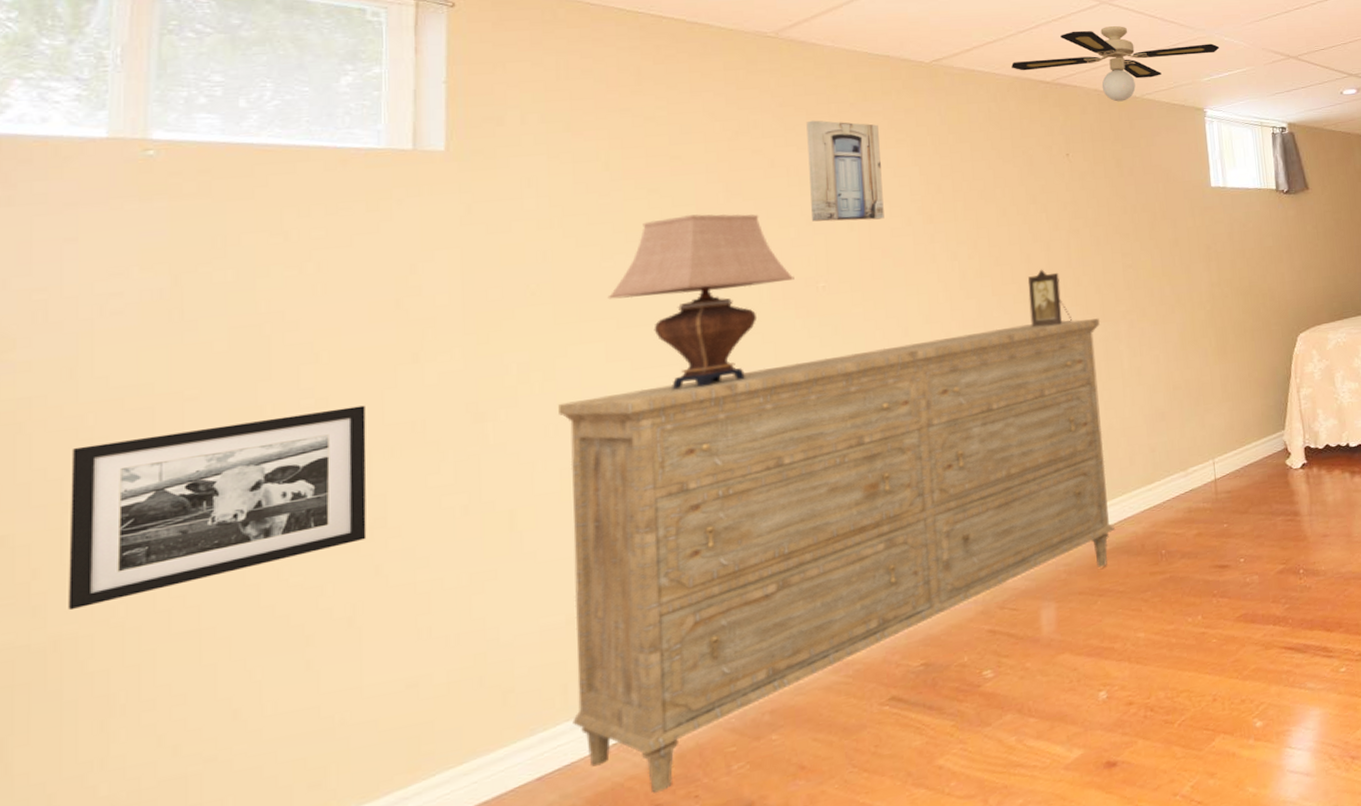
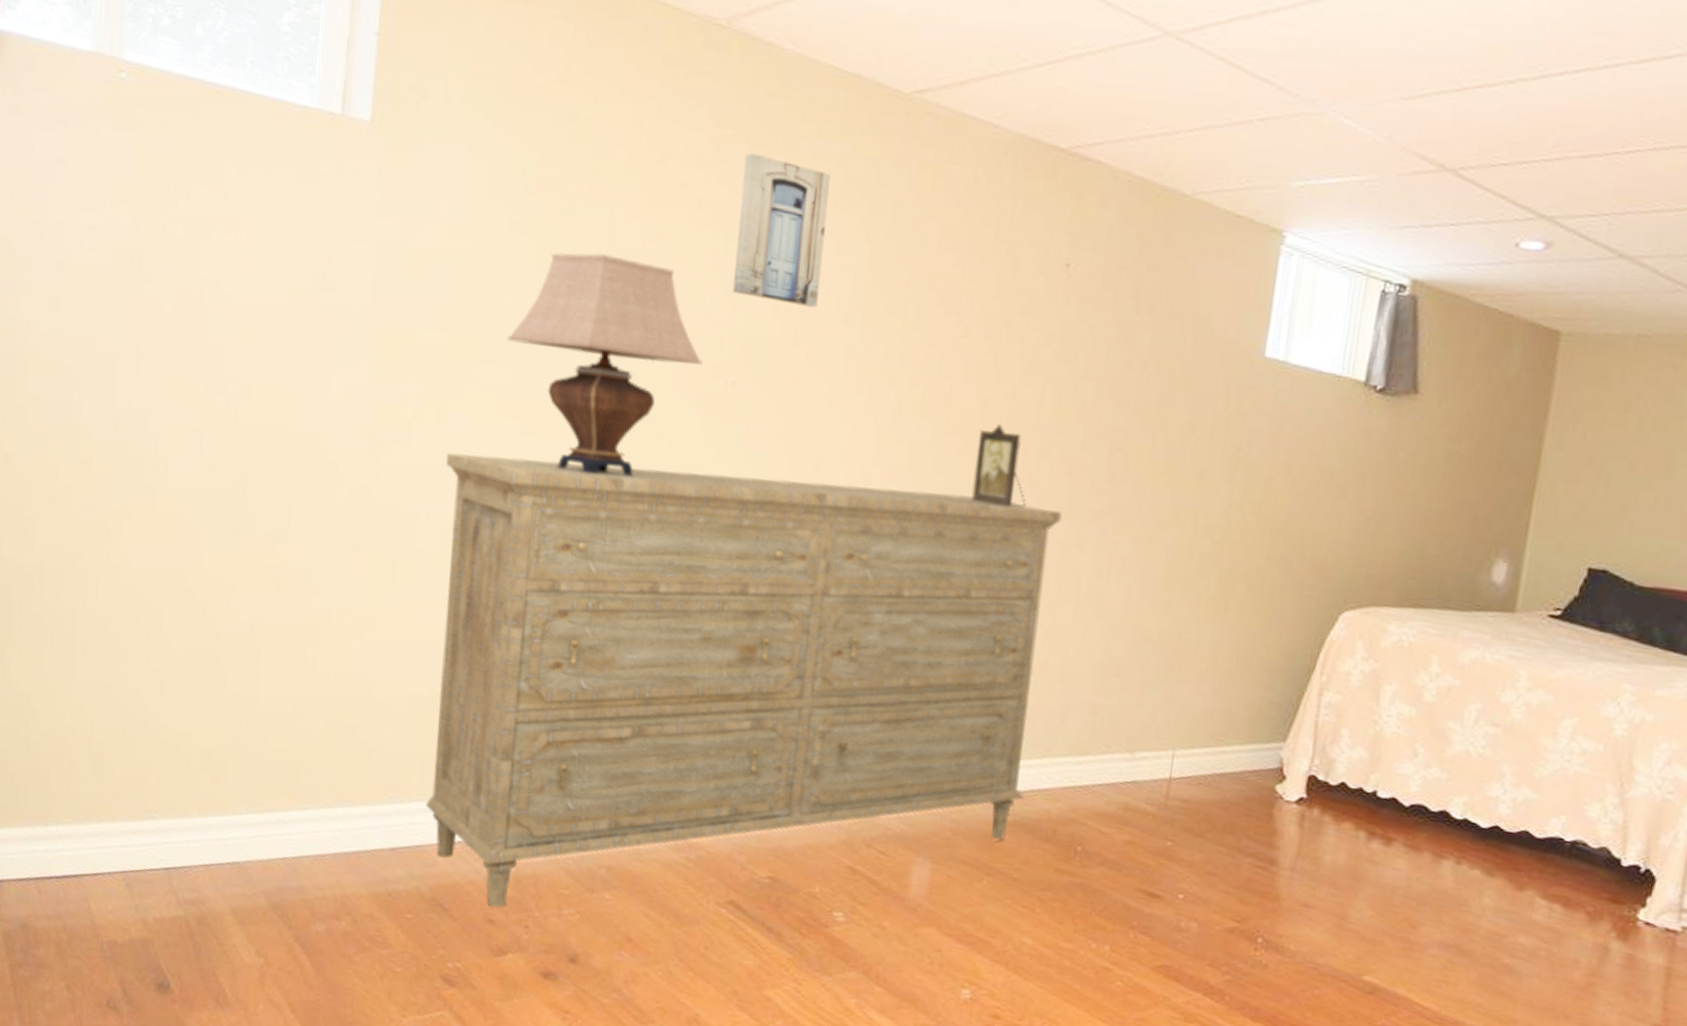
picture frame: present [69,405,367,611] -> none [49,381,280,550]
ceiling fan: present [1011,26,1220,102] -> none [1017,74,1333,198]

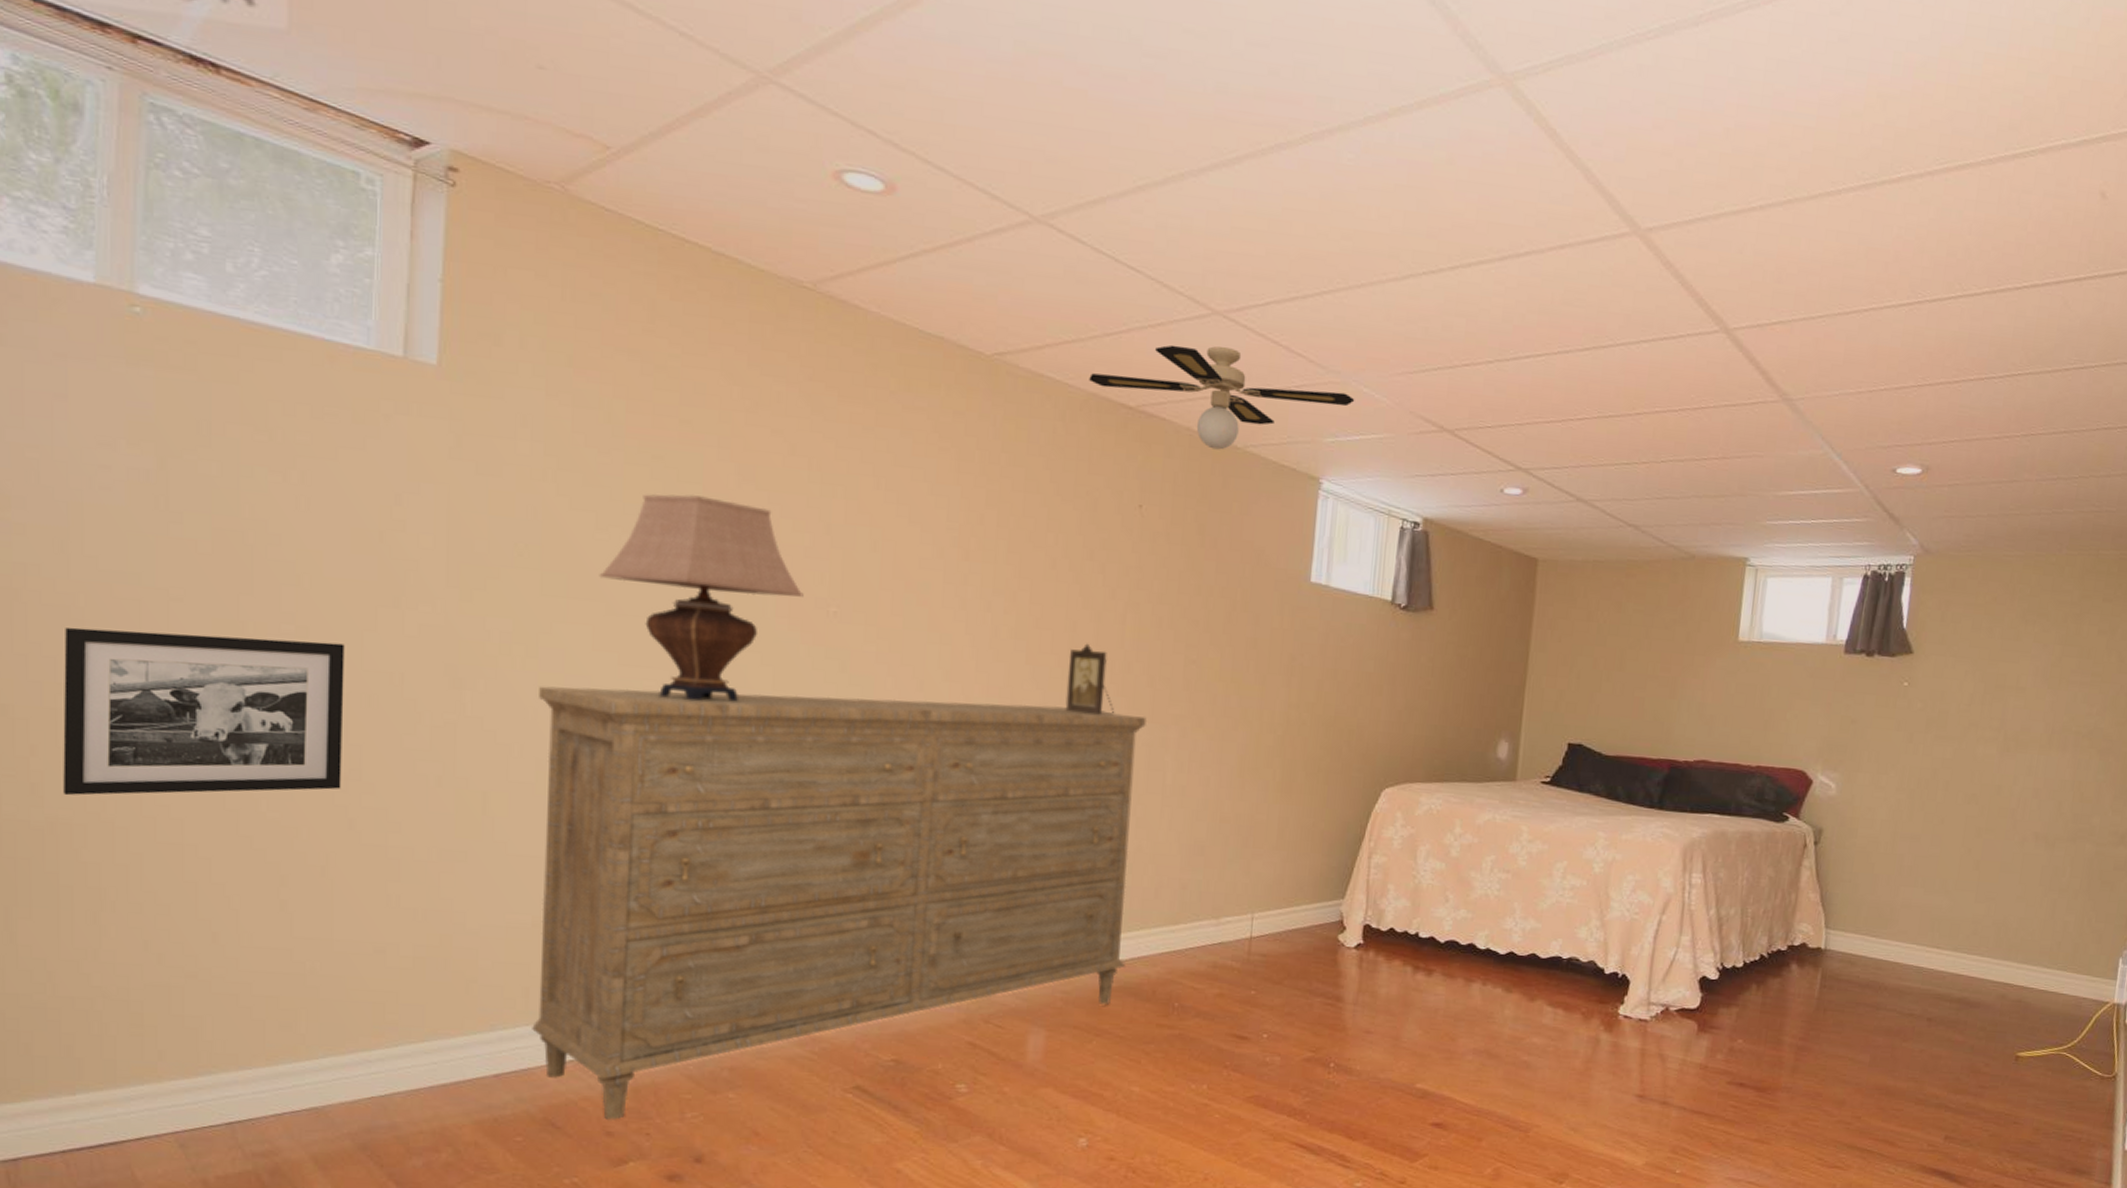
picture frame: none [49,381,280,550] -> present [63,627,345,796]
wall art: present [733,153,830,308] -> none [831,404,920,544]
ceiling fan: none [1017,74,1333,198] -> present [1089,344,1355,450]

